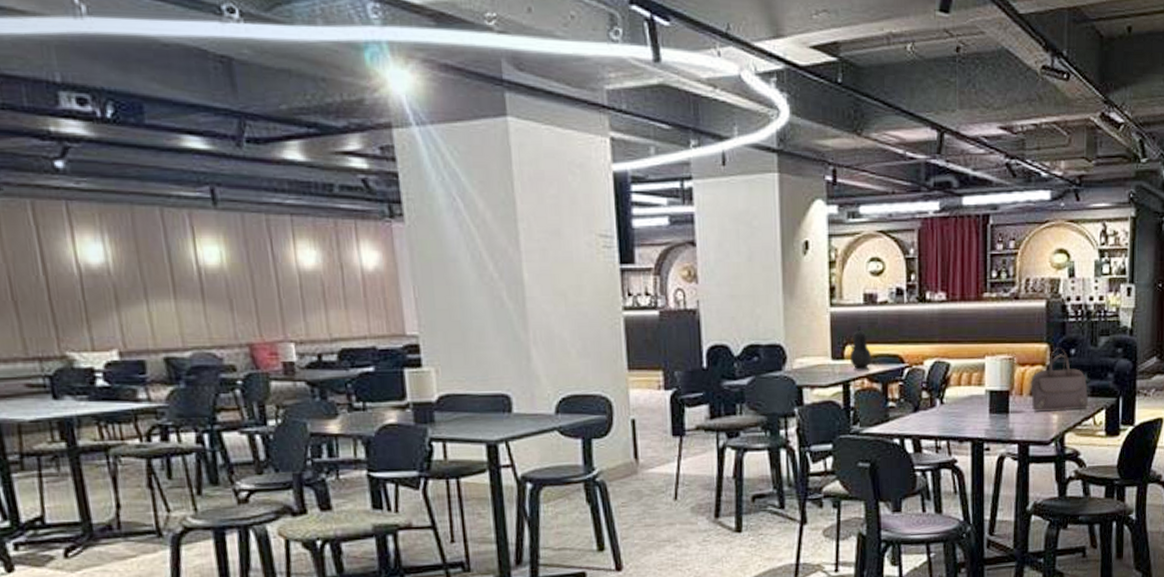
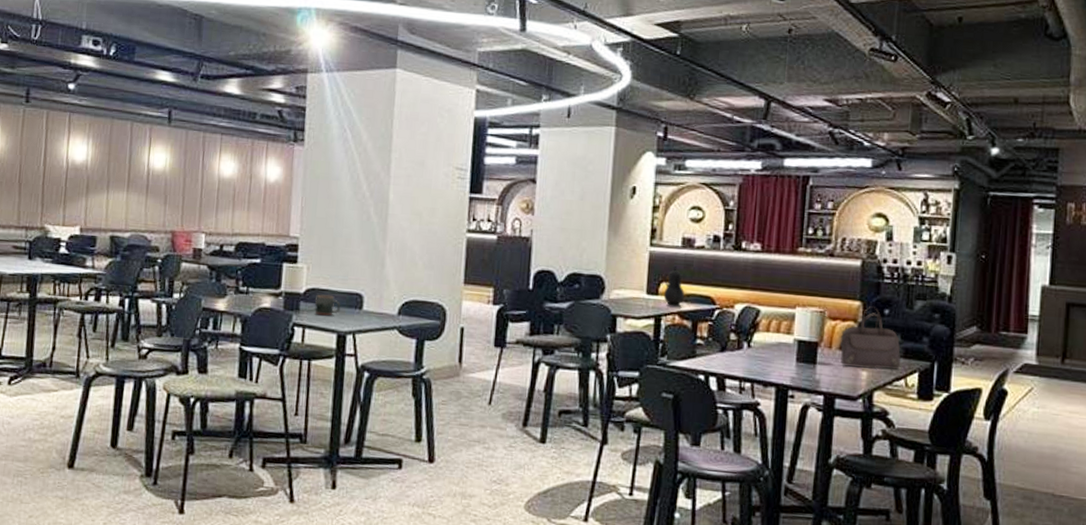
mug: none [452,400,486,425] -> present [314,294,341,316]

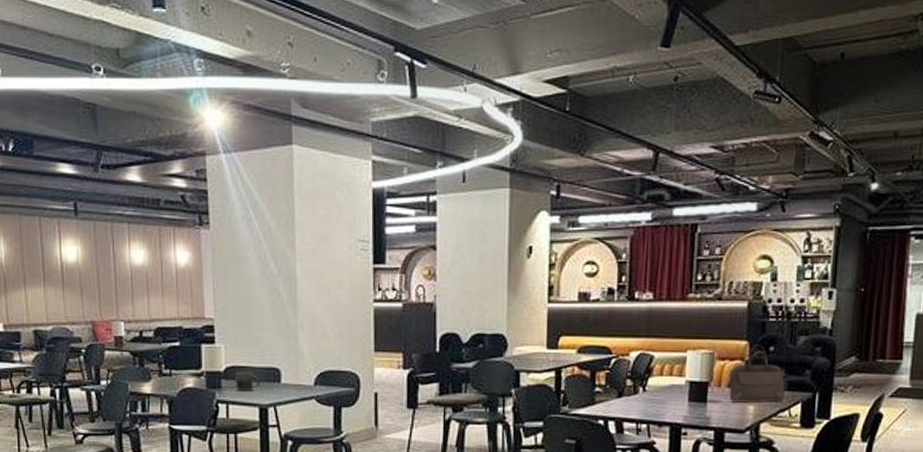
coffeepot: present [663,266,685,308] -> none [563,320,583,360]

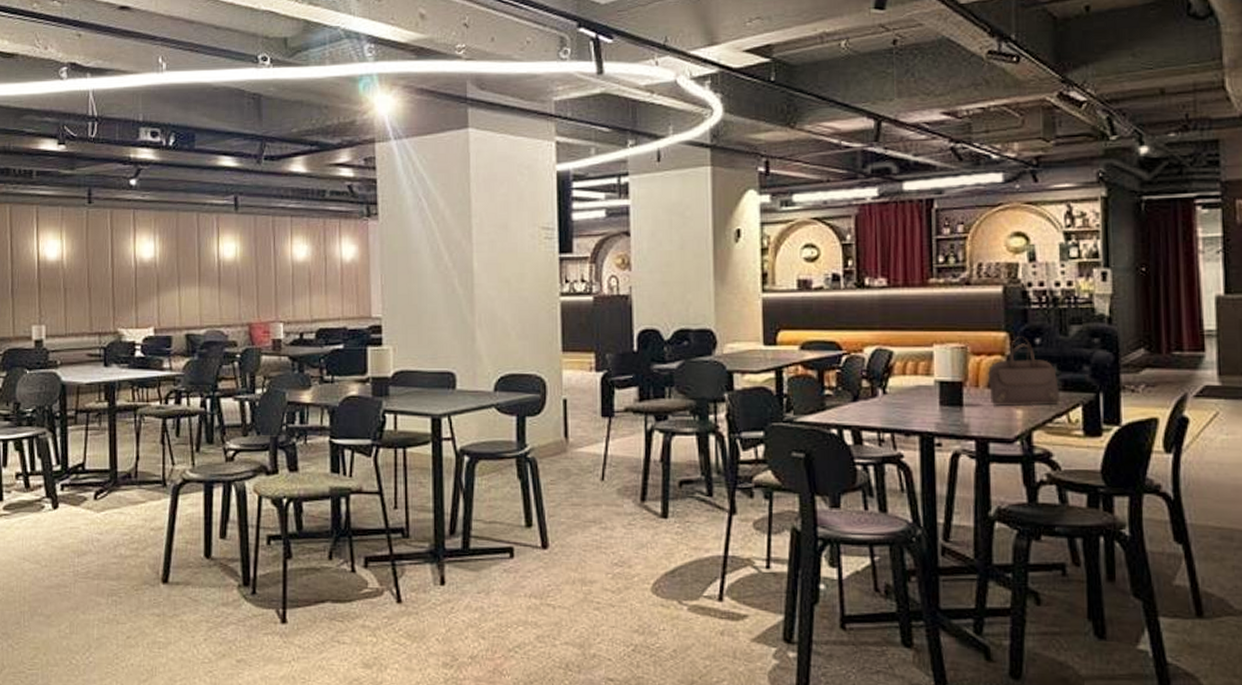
mug: present [236,371,260,391] -> none [405,376,433,399]

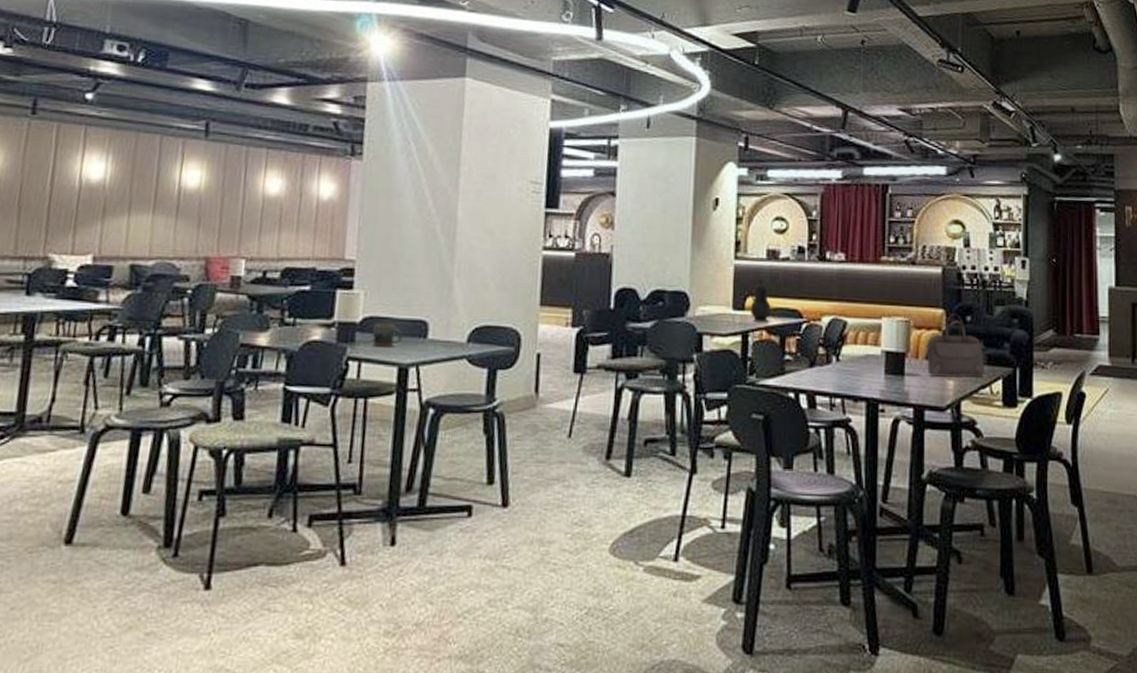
mug: none [405,376,433,399] -> present [372,323,403,347]
coffeepot: none [782,311,807,357] -> present [750,279,772,323]

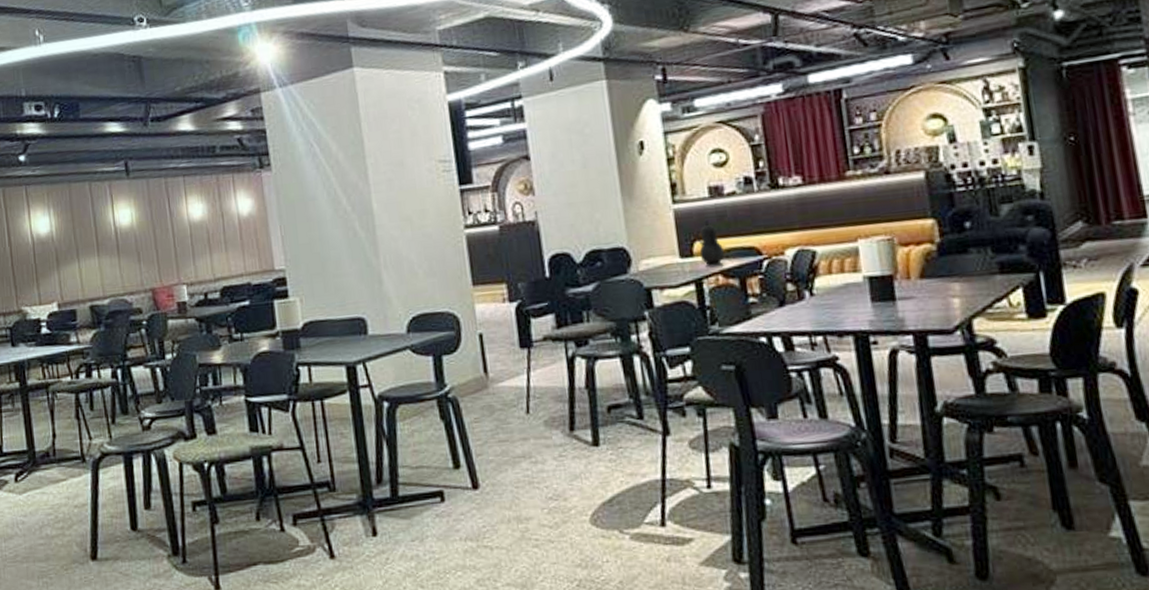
mug: present [372,323,403,347] -> none [315,325,345,349]
handbag: present [927,314,985,377] -> none [918,221,999,296]

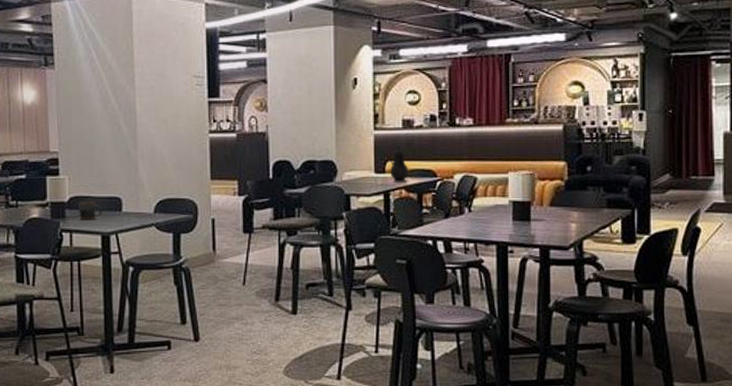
mug: none [315,325,345,349] -> present [79,201,102,220]

